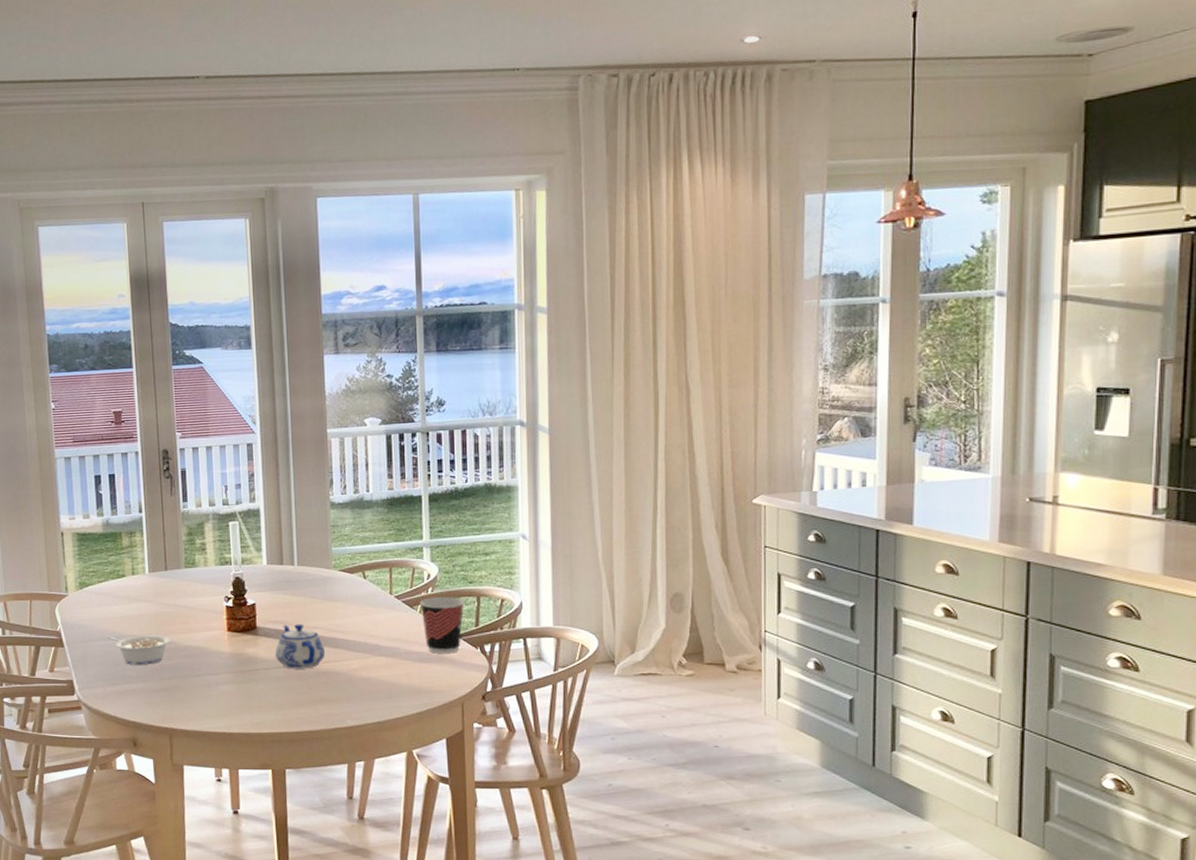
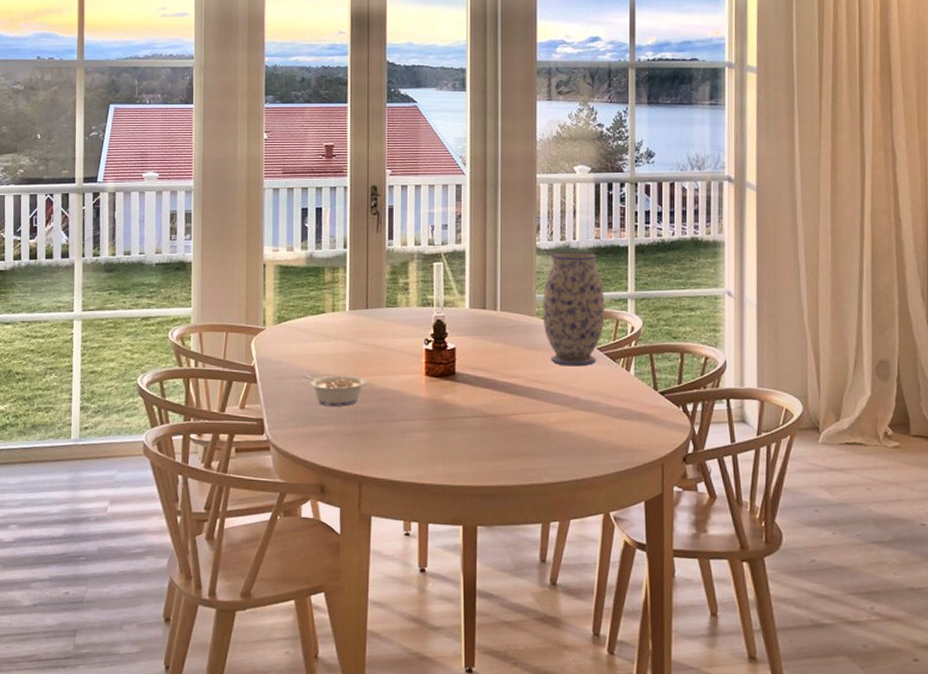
teapot: present [275,624,326,669] -> none [473,371,525,420]
vase: none [339,503,401,615] -> present [543,252,605,367]
cup: present [420,597,465,654] -> none [623,351,668,411]

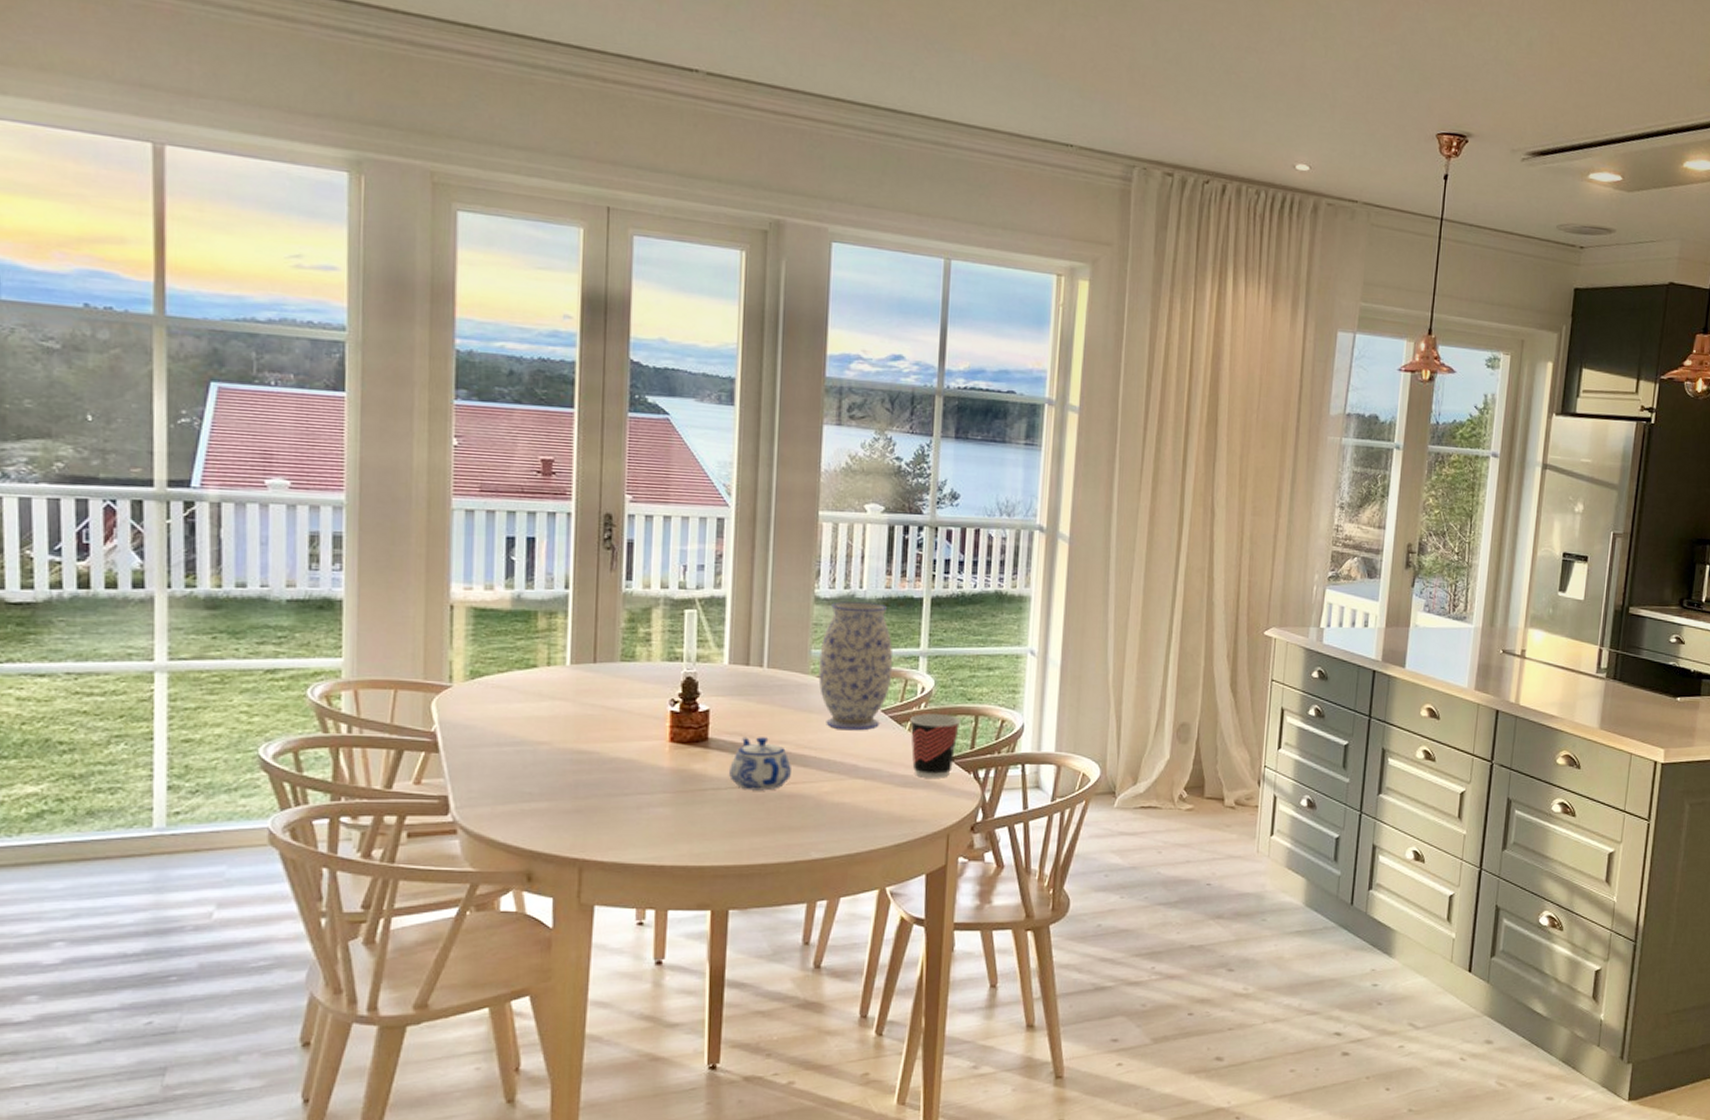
legume: present [302,374,367,406] -> none [503,741,593,779]
teapot: none [473,371,525,420] -> present [729,737,793,791]
cup: none [623,351,668,411] -> present [910,714,961,778]

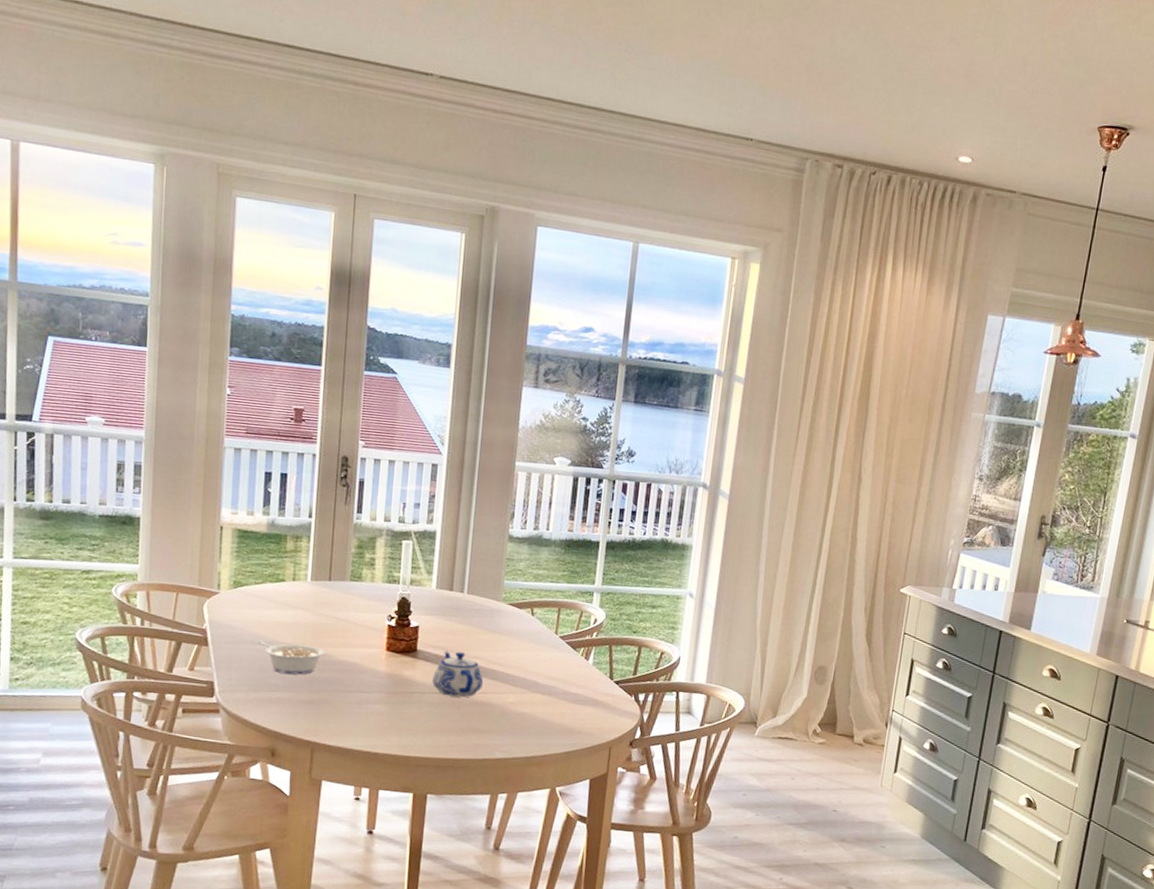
legume: none [503,741,593,779] -> present [257,640,326,675]
vase: present [818,601,893,731] -> none [508,540,572,653]
cup: present [910,714,961,778] -> none [583,641,626,699]

